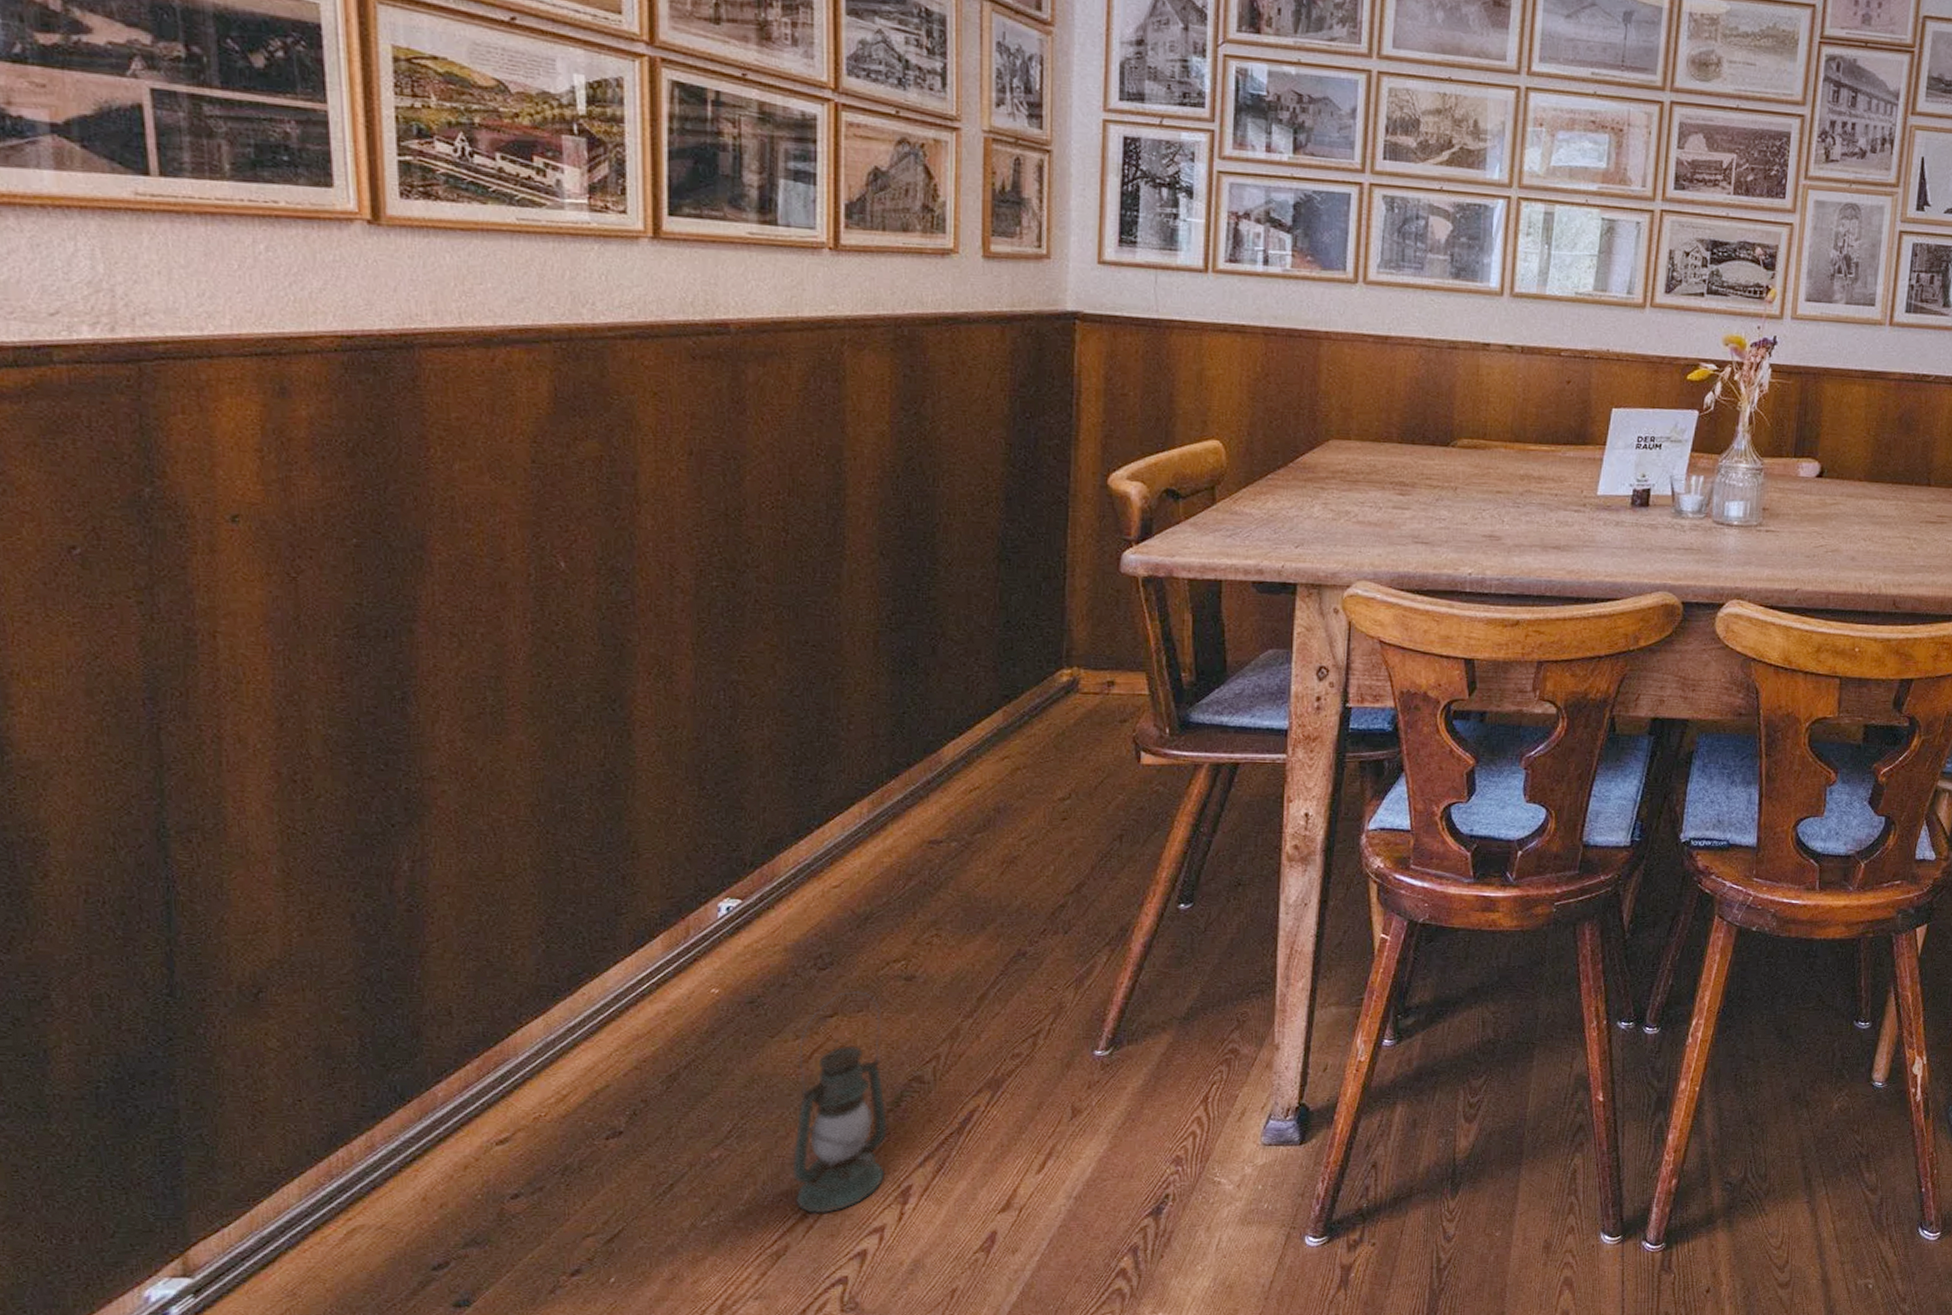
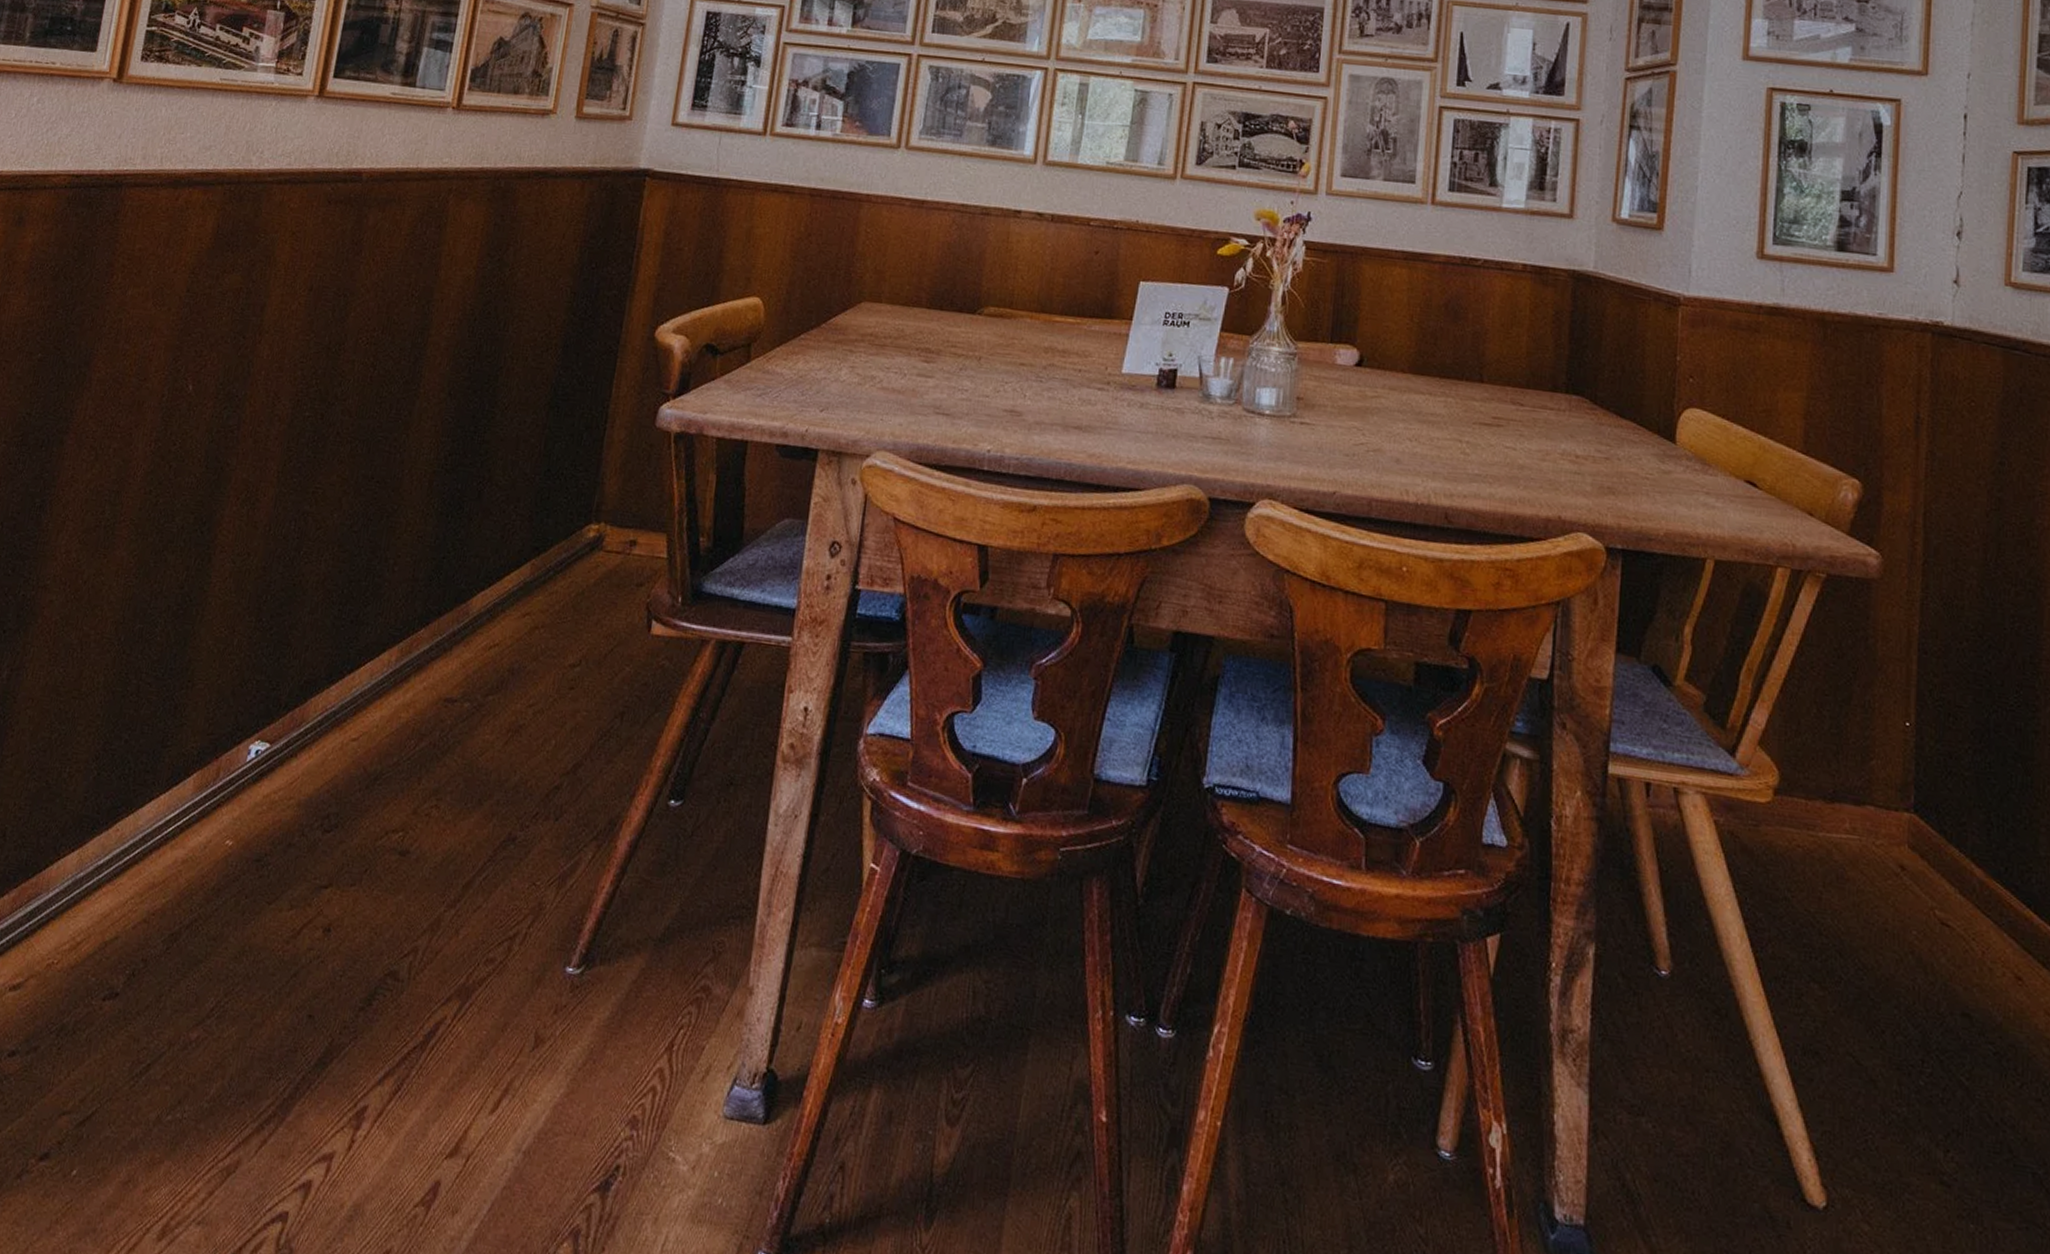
lantern: present [792,991,887,1214] -> none [256,860,372,1128]

